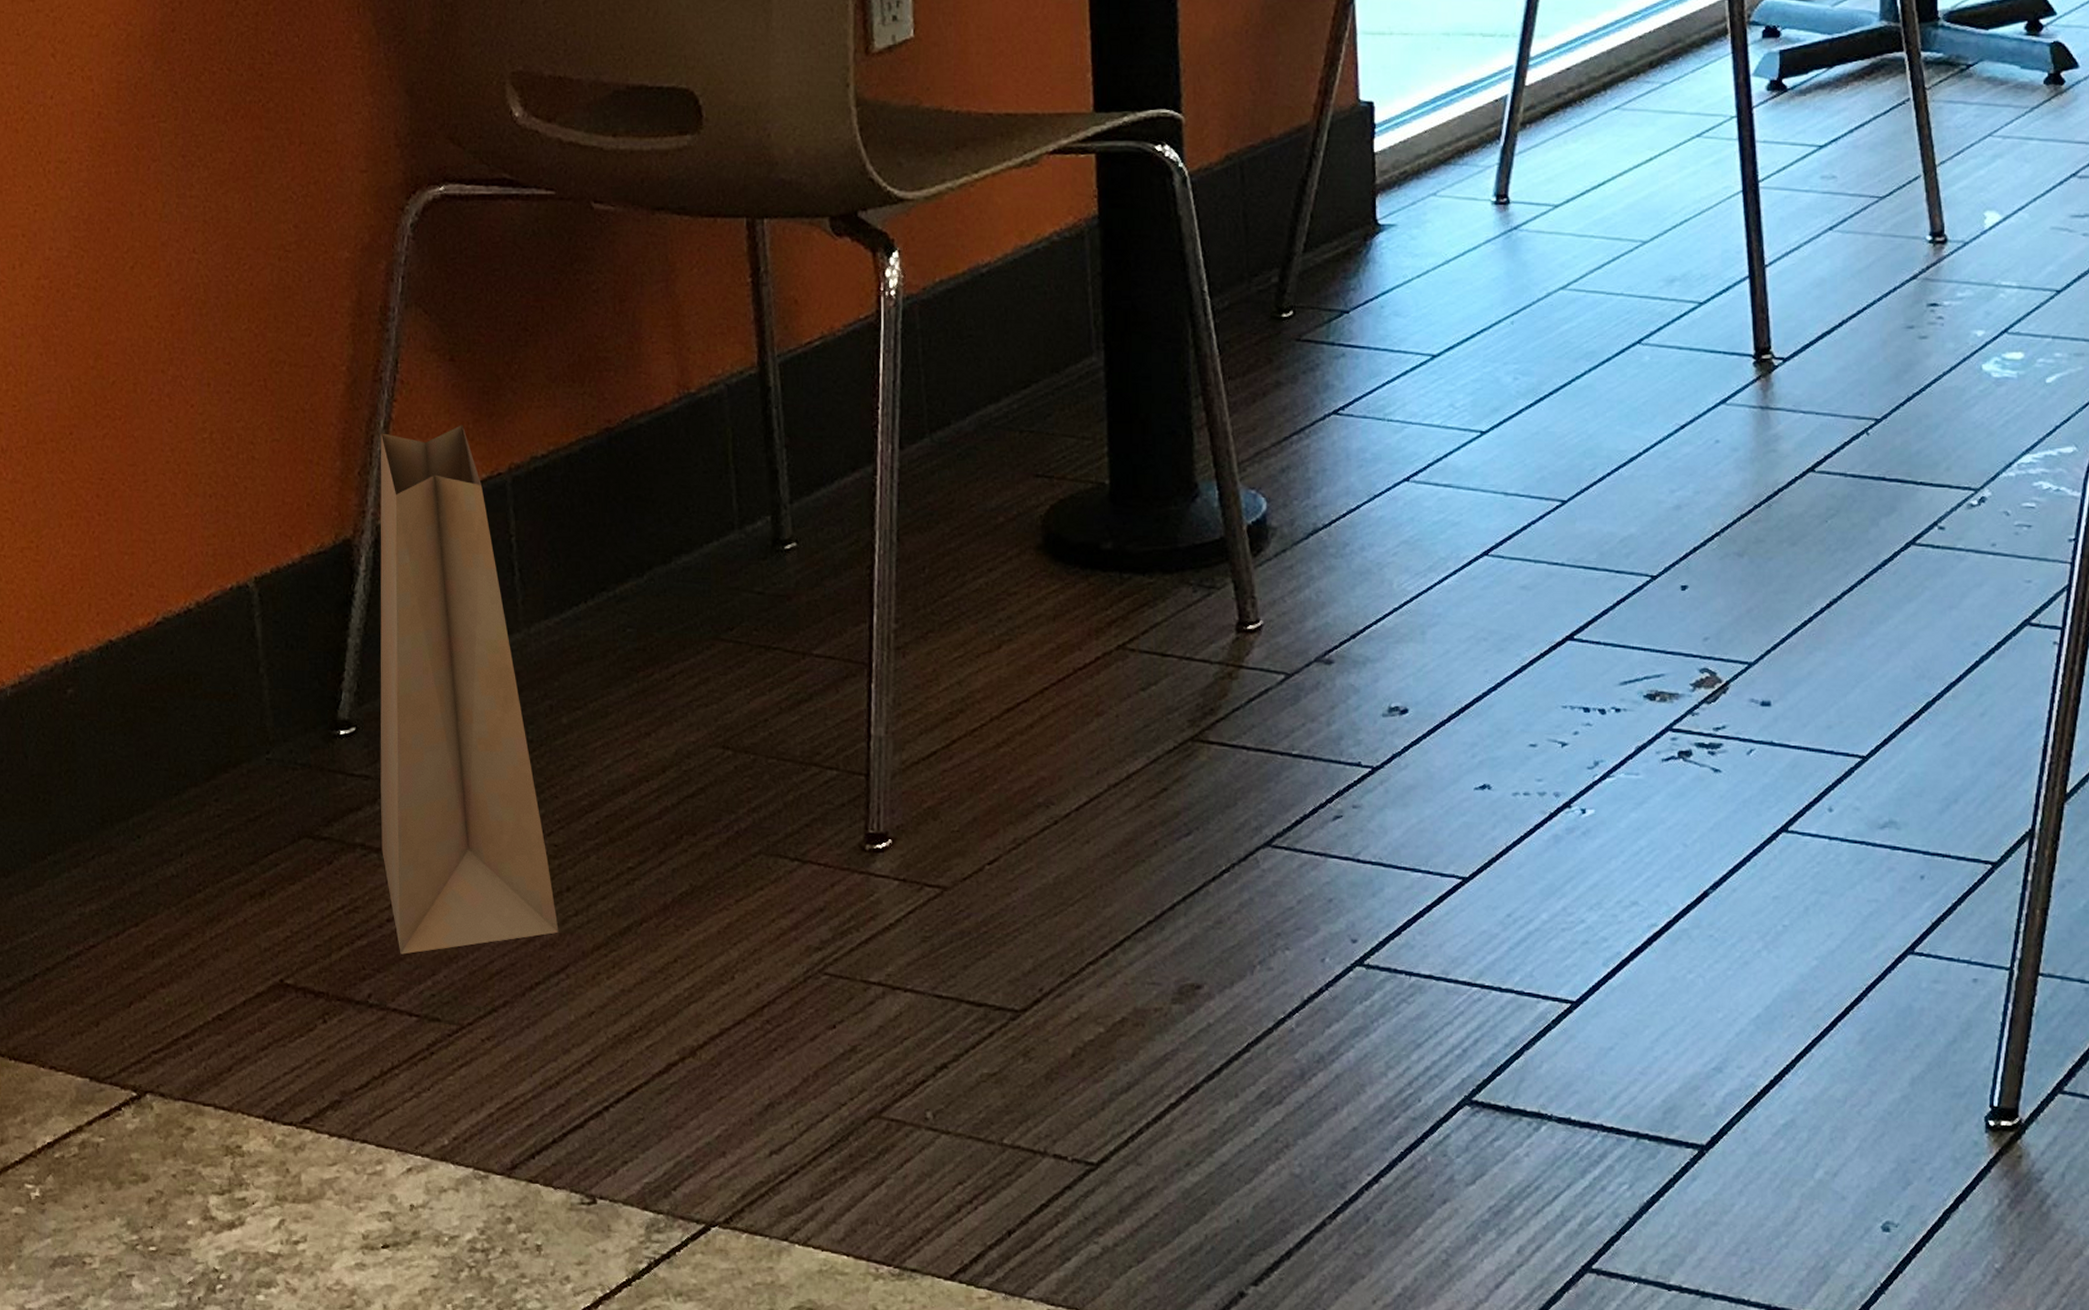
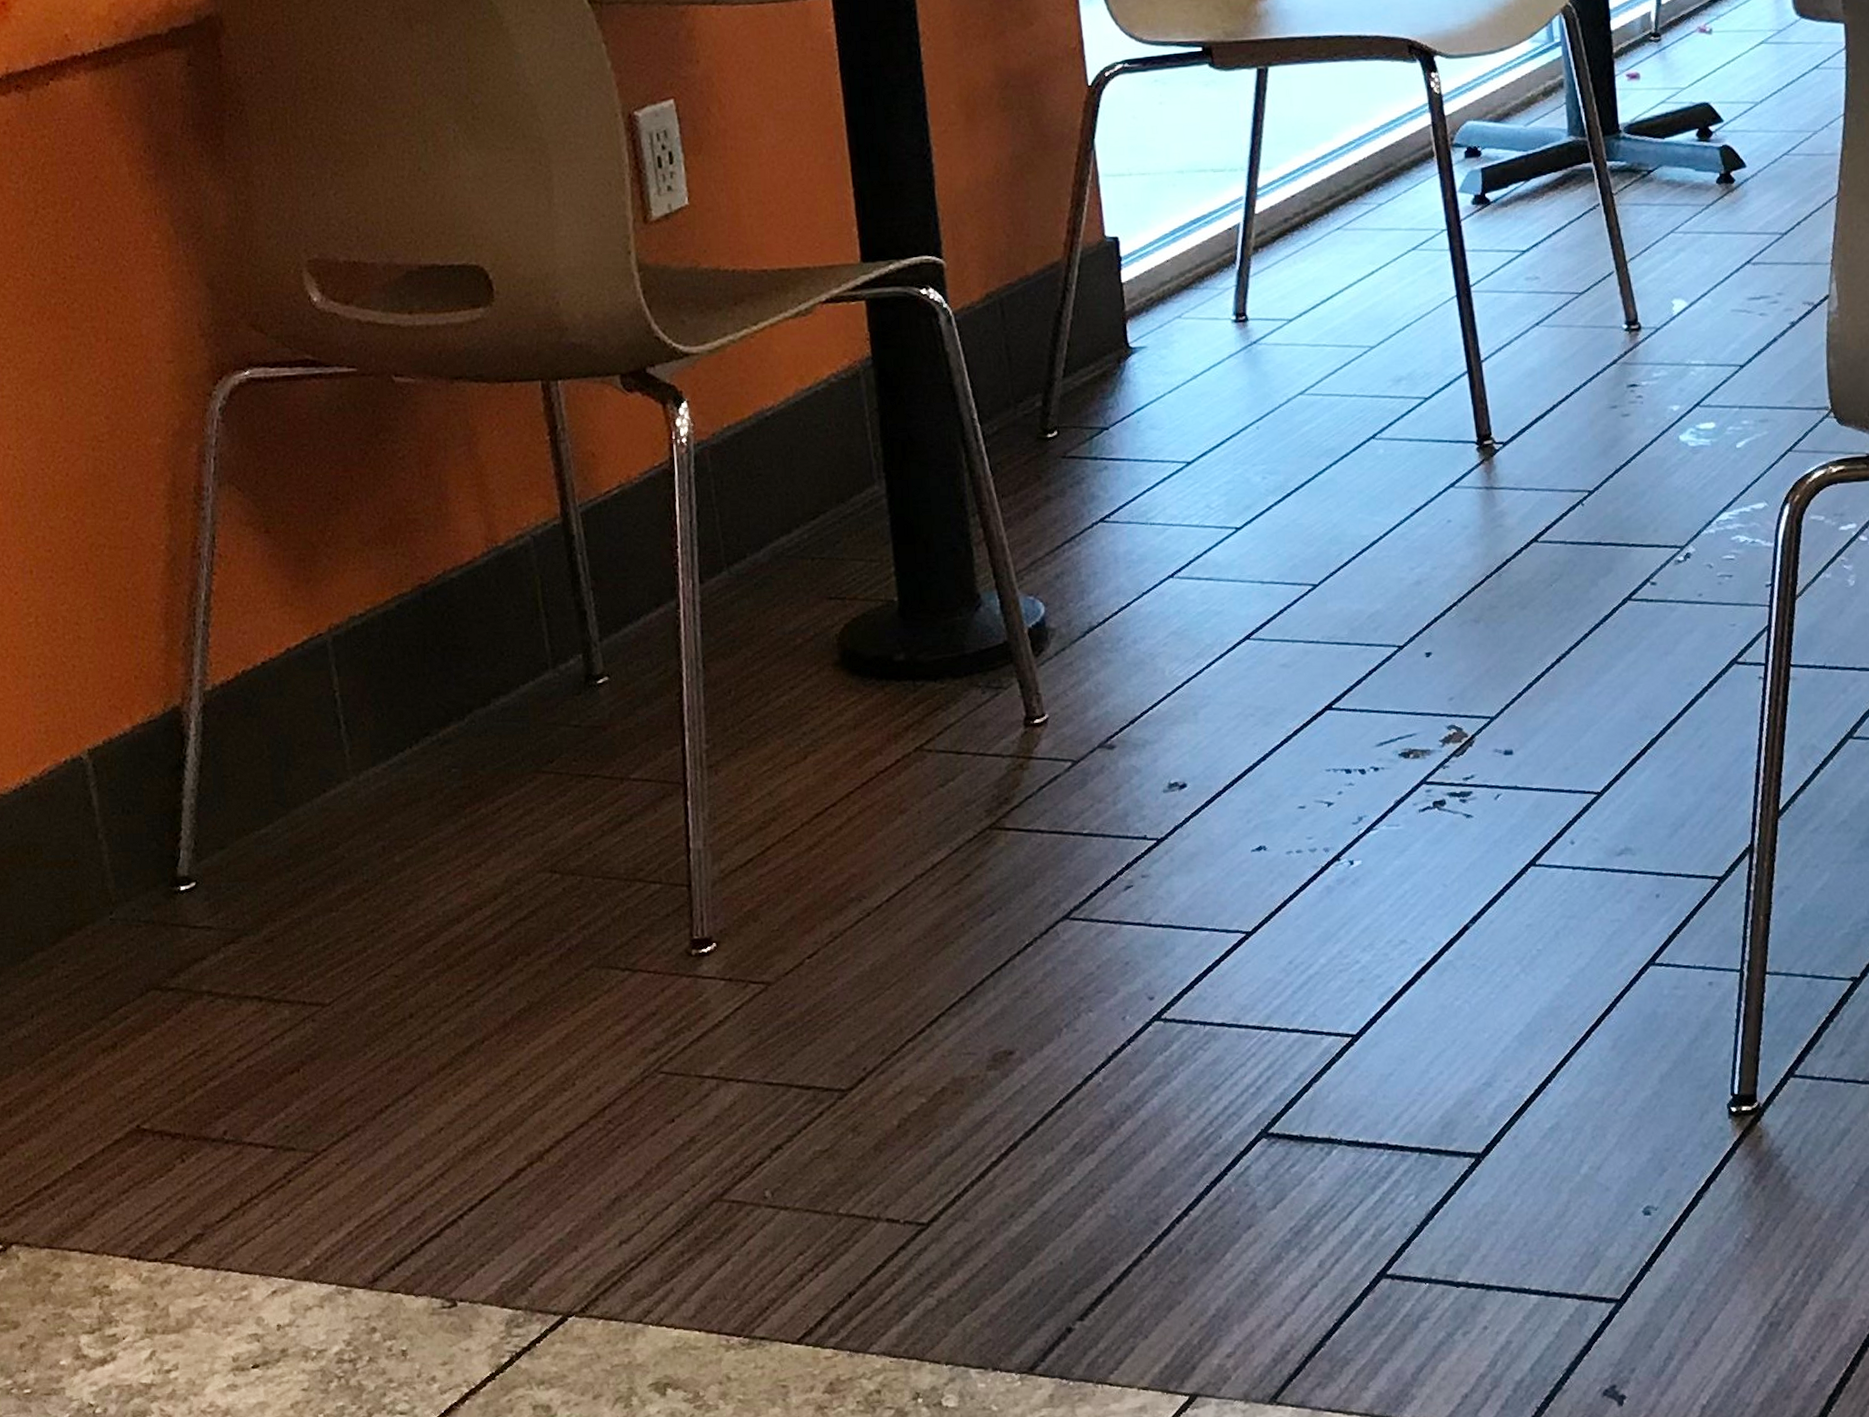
paper bag: present [380,425,559,955] -> none [202,591,405,1091]

